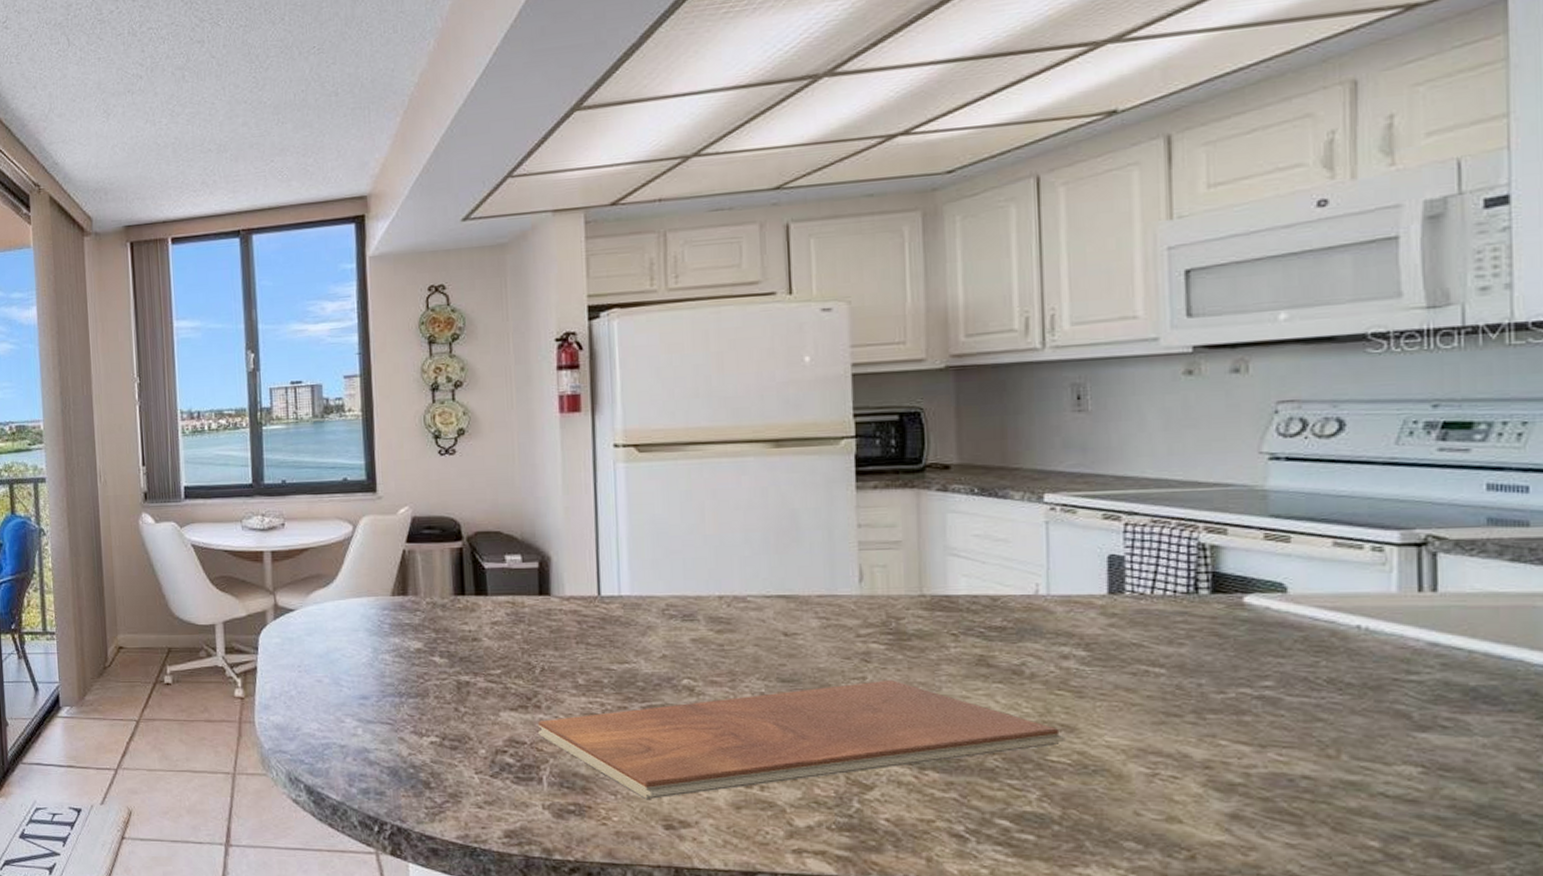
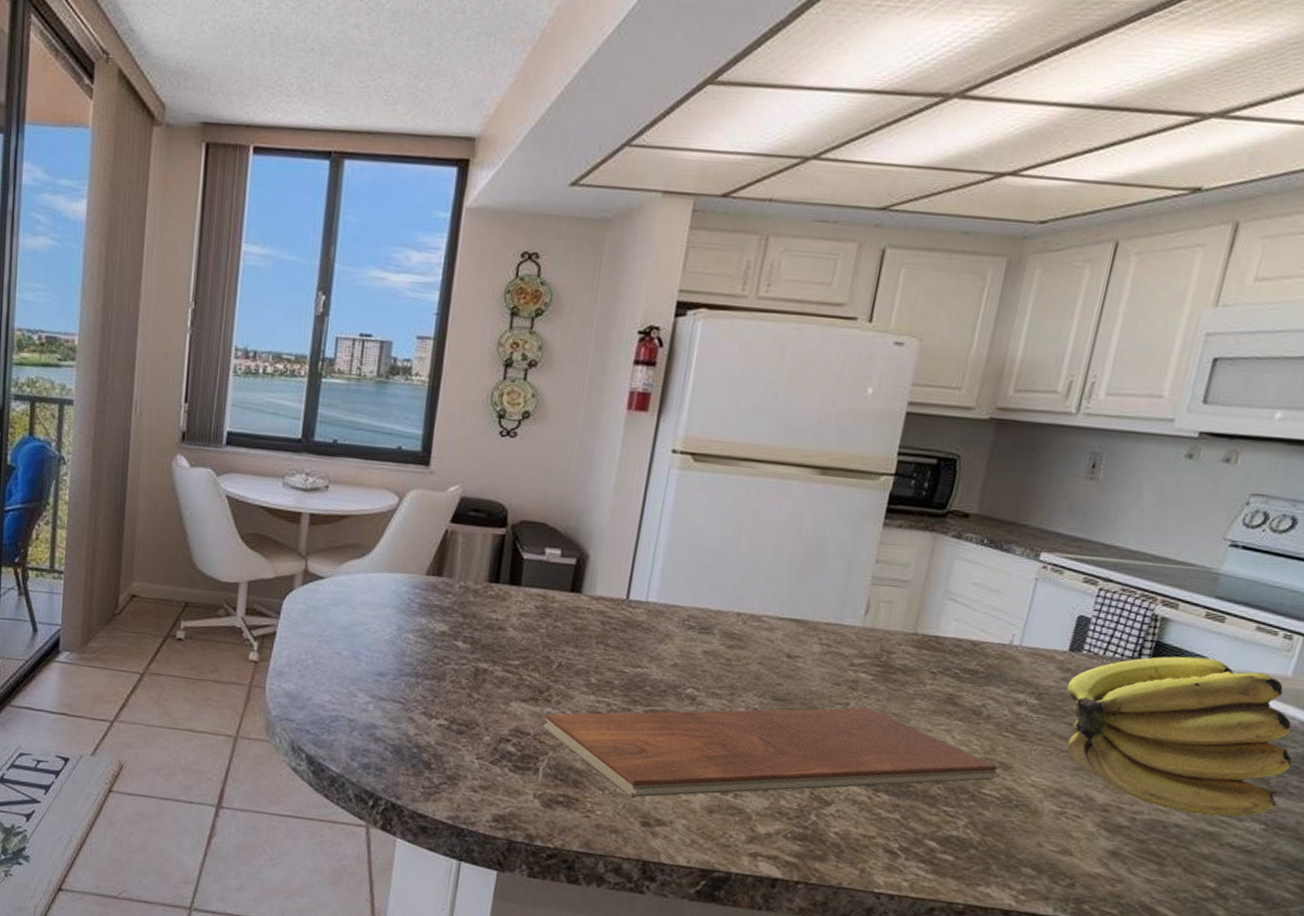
banana: none [1117,583,1433,764] -> present [1066,656,1292,817]

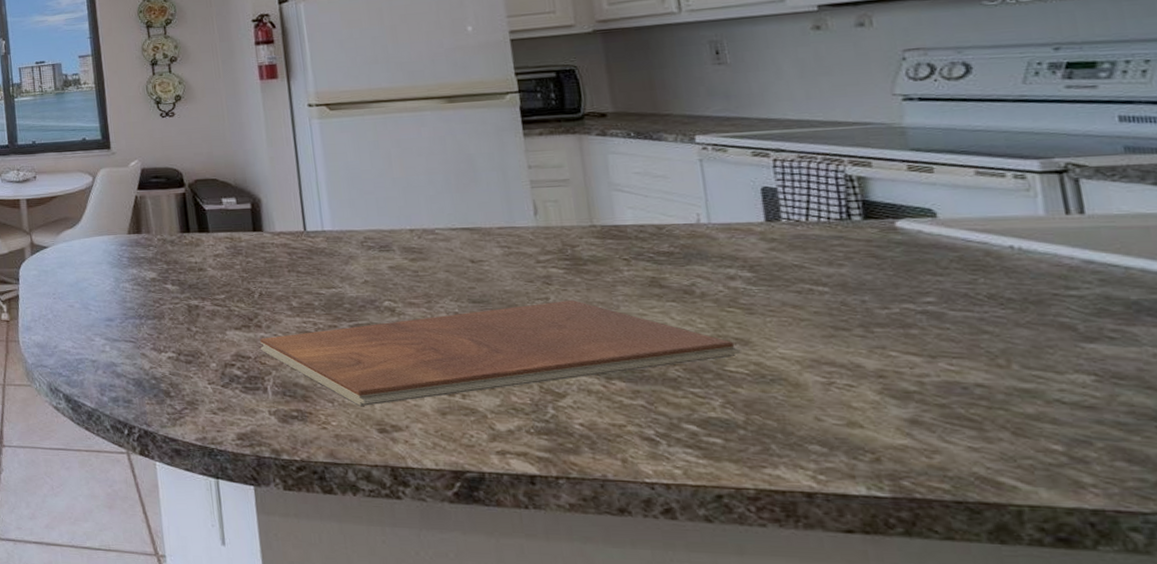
banana: present [1066,656,1292,817] -> none [778,209,1100,373]

